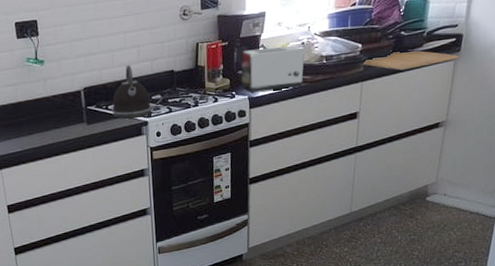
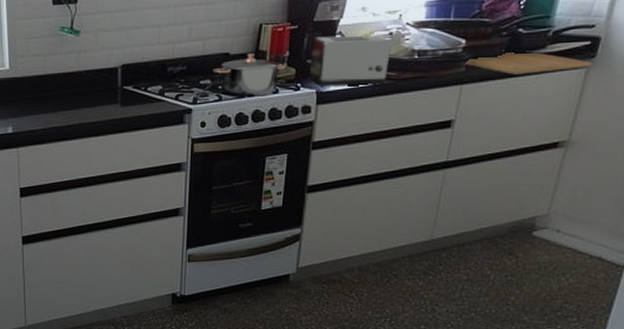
kettle: present [112,64,152,119] -> none [151,42,199,104]
cooking pot: none [161,69,223,107] -> present [212,53,287,97]

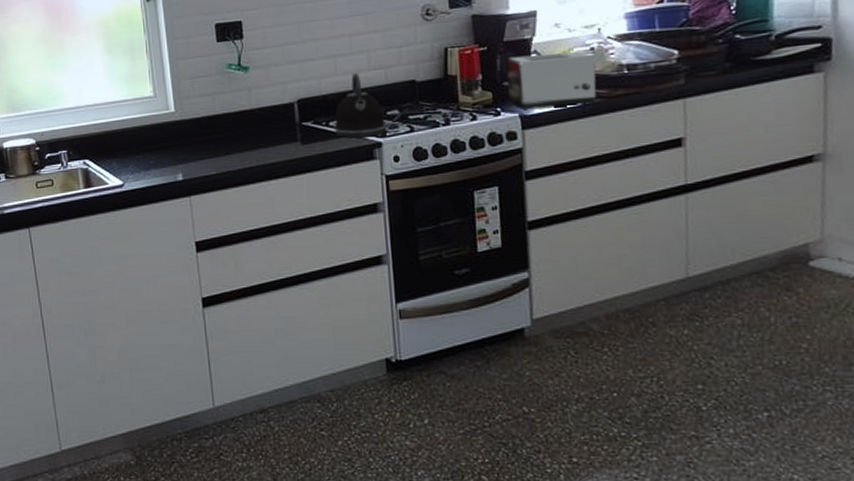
kettle: none [151,42,199,104] -> present [334,72,387,139]
cooking pot: present [212,53,287,97] -> none [399,78,482,126]
chopping board: present [461,50,593,75] -> none [679,57,832,84]

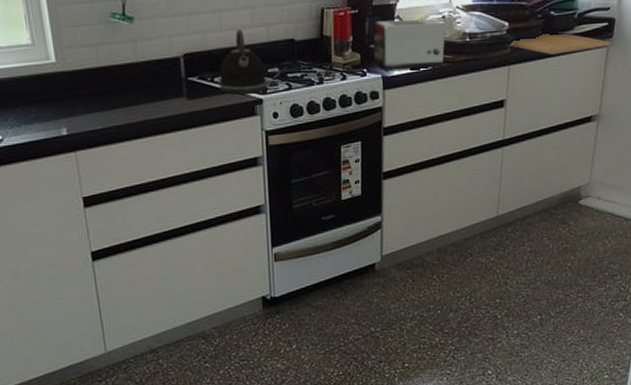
chopping board: none [679,57,832,84] -> present [507,32,612,55]

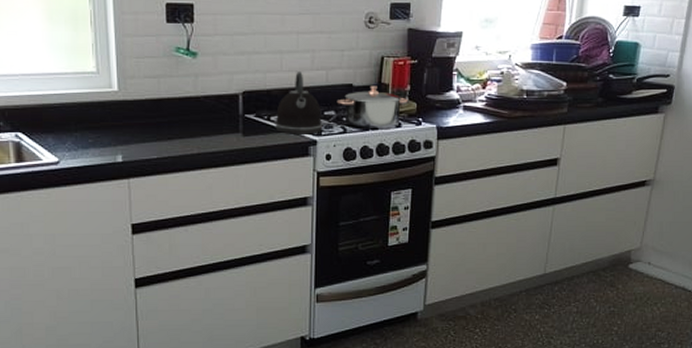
cooking pot: none [279,39,352,84] -> present [336,85,409,130]
toaster: present [373,18,446,71] -> none [429,72,504,122]
chopping board: present [507,32,612,55] -> none [564,94,670,117]

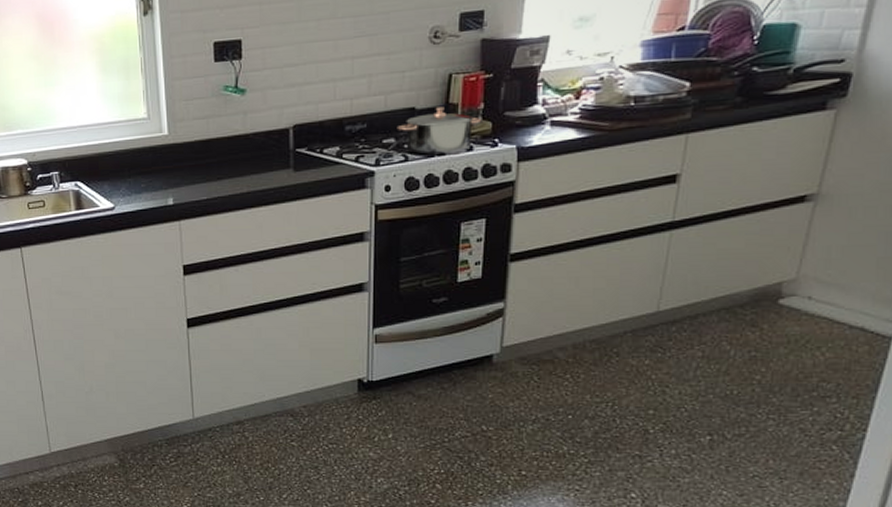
kettle: present [275,70,323,134] -> none [328,98,382,167]

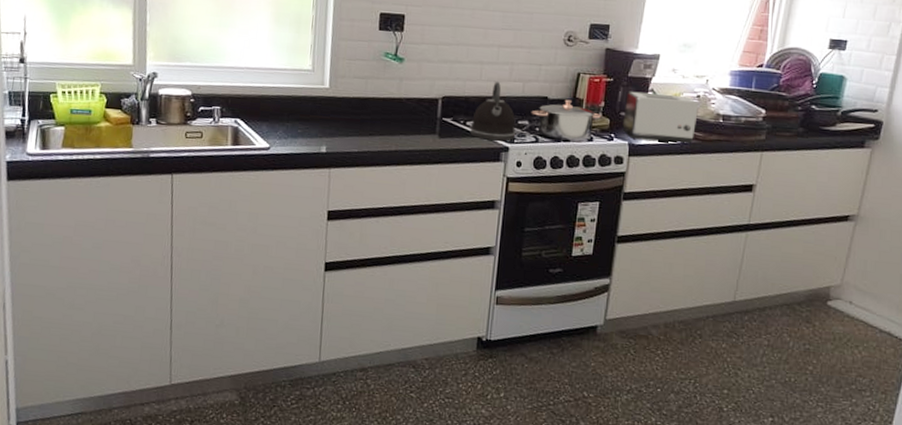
kettle: none [328,98,382,167] -> present [470,81,516,141]
toaster: none [508,80,604,141] -> present [622,91,700,144]

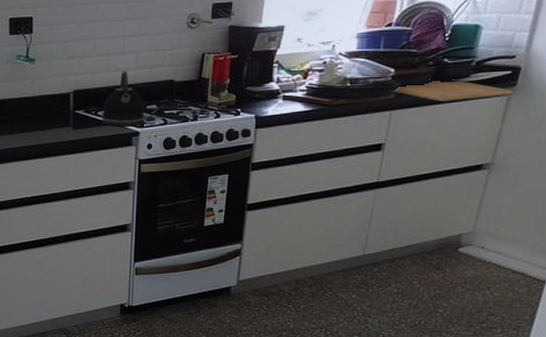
cooking pot: present [531,99,602,142] -> none [158,80,228,121]
toaster: present [622,91,700,144] -> none [248,64,326,111]
chopping board: none [762,123,877,149] -> present [391,78,514,102]

